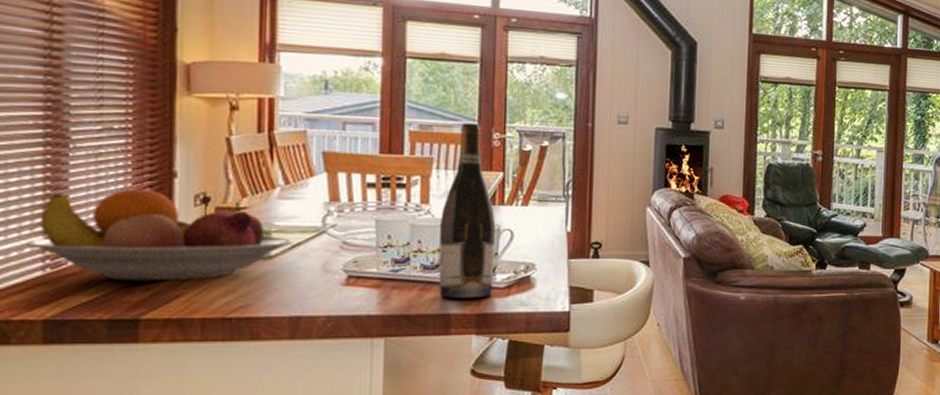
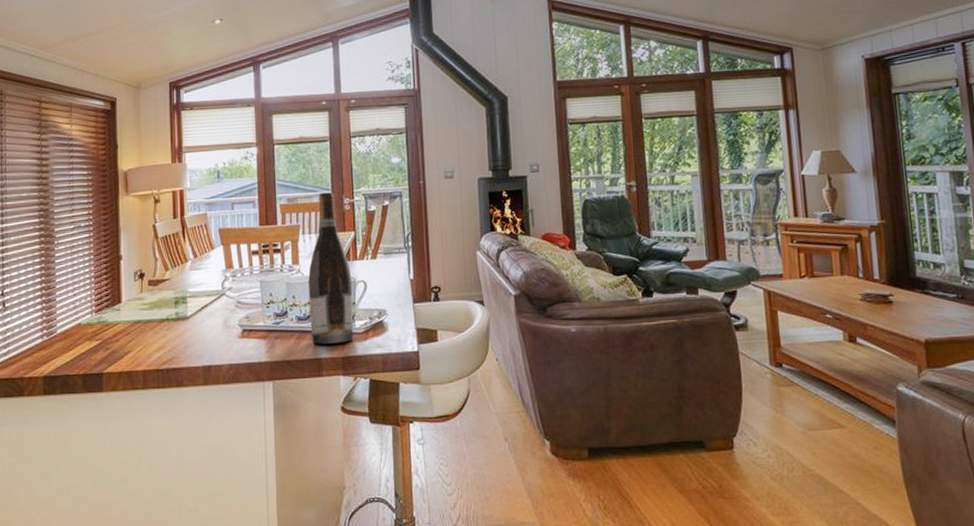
fruit bowl: present [27,188,294,281] -> none [32,270,202,344]

